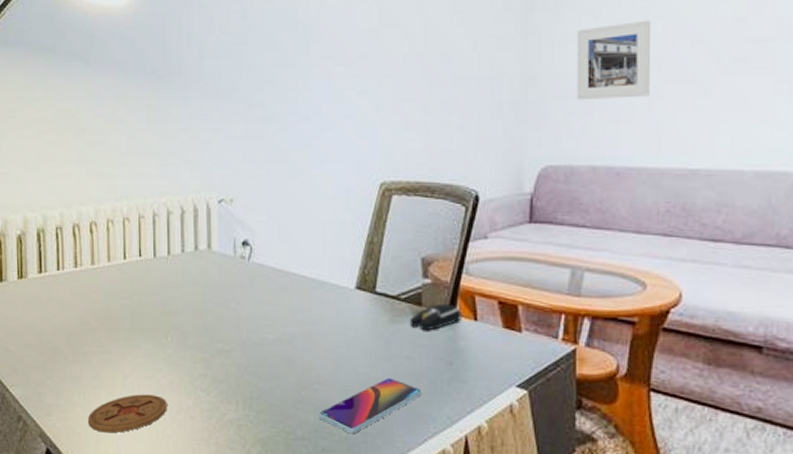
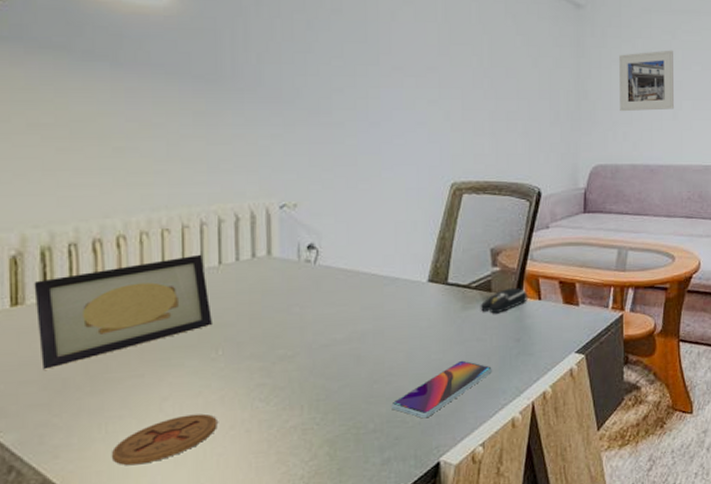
picture frame: none [33,243,163,337] -> present [34,254,212,370]

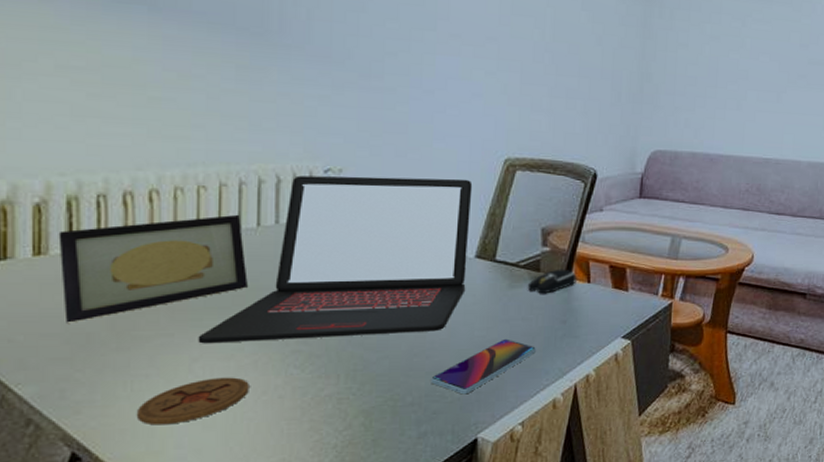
laptop: none [167,205,422,383] -> present [198,175,473,344]
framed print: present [619,50,675,112] -> none [683,37,742,99]

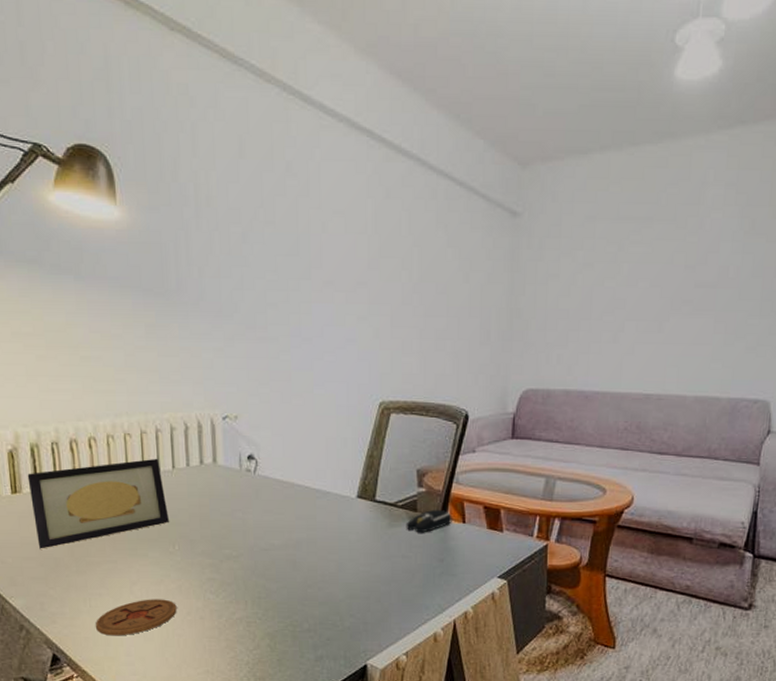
laptop: present [198,175,473,344] -> none [135,422,351,570]
smartphone: present [431,338,536,395] -> none [324,574,416,624]

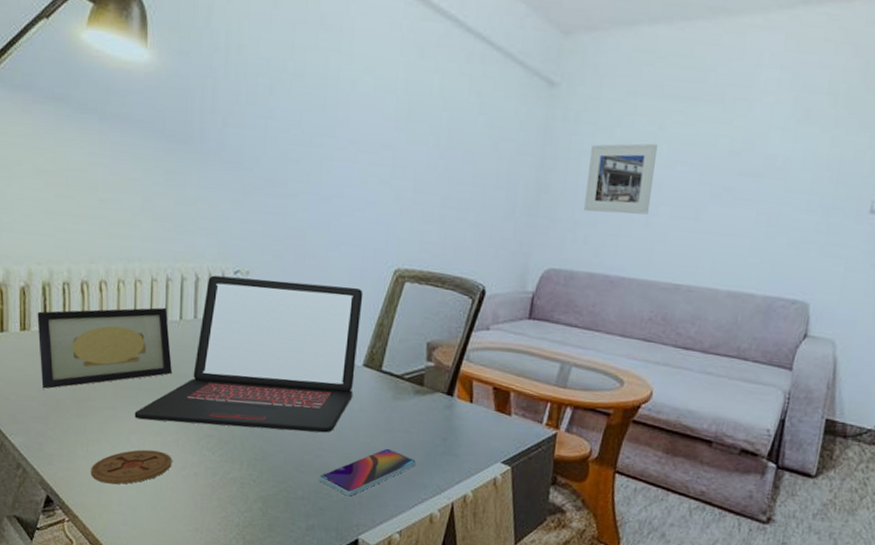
laptop: none [135,422,351,570] -> present [134,275,363,433]
smartphone: none [324,574,416,624] -> present [319,448,416,496]
computer mouse: present [406,509,452,533] -> none [410,385,460,409]
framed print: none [555,263,618,333] -> present [584,143,658,215]

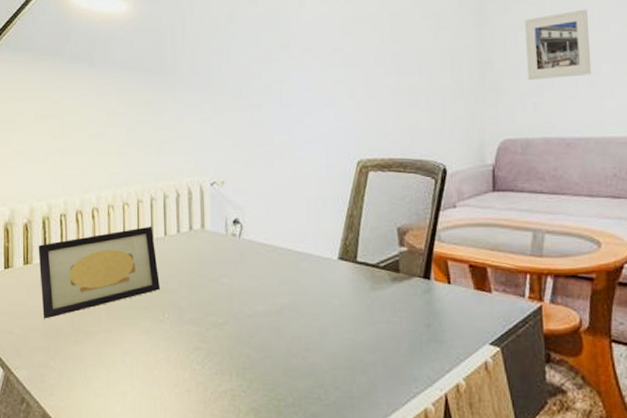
coaster: present [90,449,172,484] -> none [88,370,165,410]
laptop: present [134,275,363,433] -> none [127,183,332,339]
smartphone: present [319,448,416,496] -> none [308,342,403,398]

